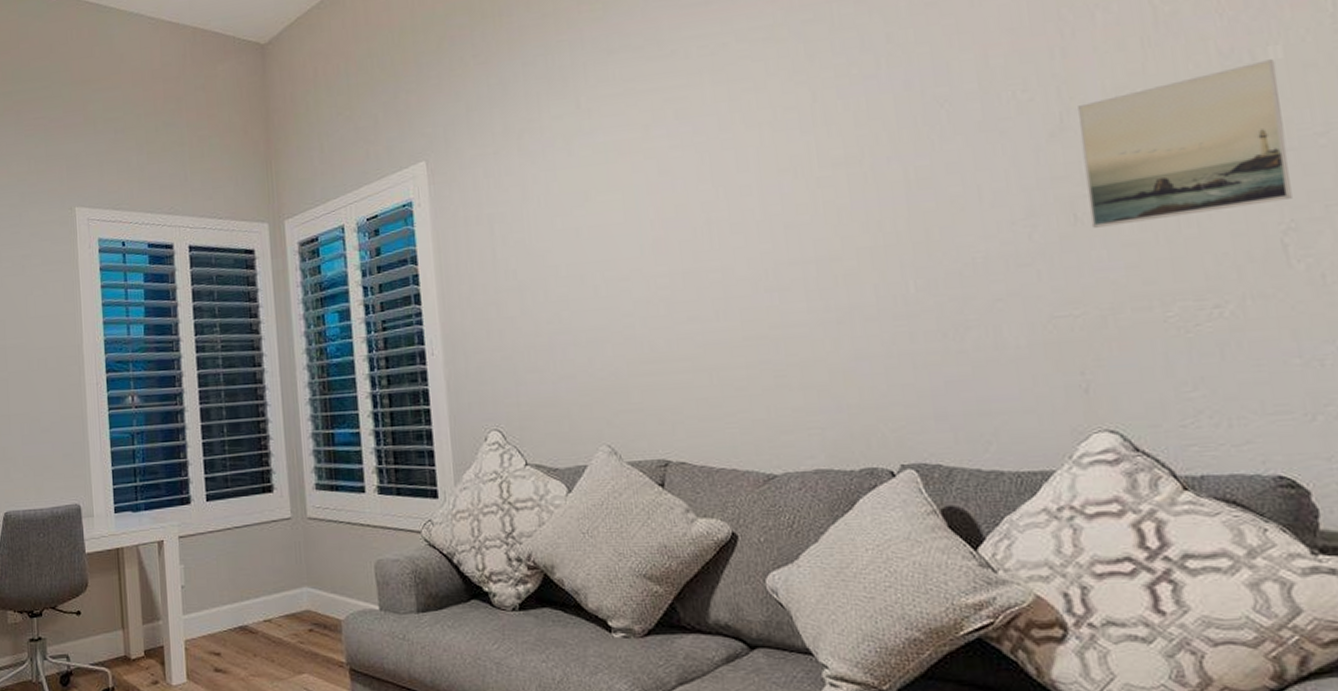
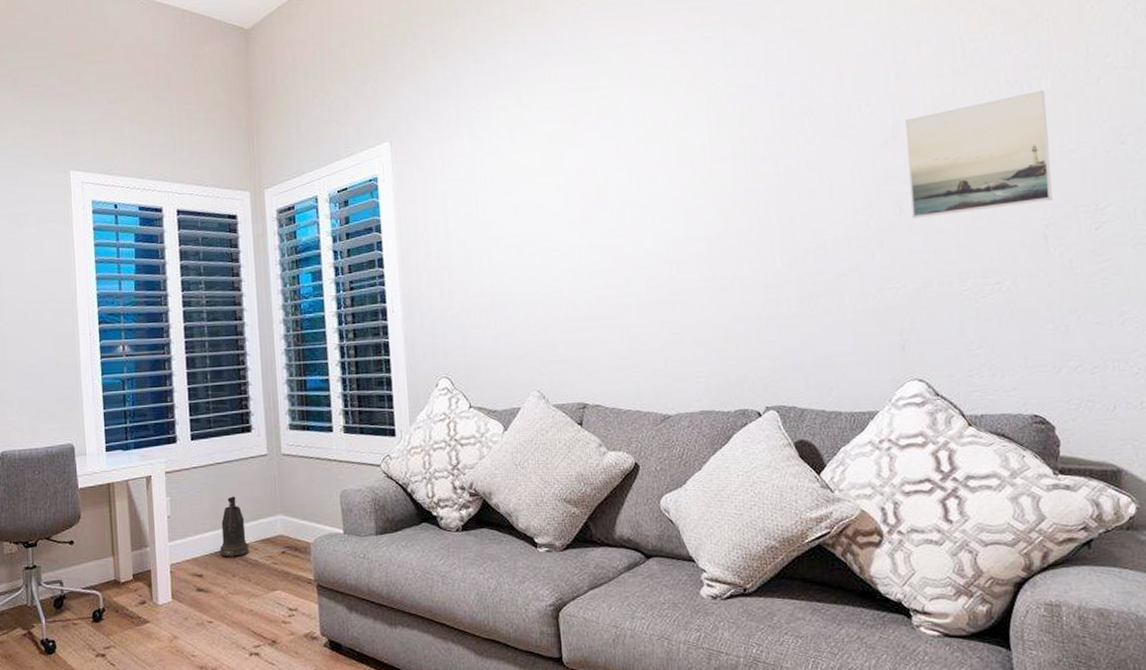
watering can: none [240,564,272,635] -> present [220,496,249,558]

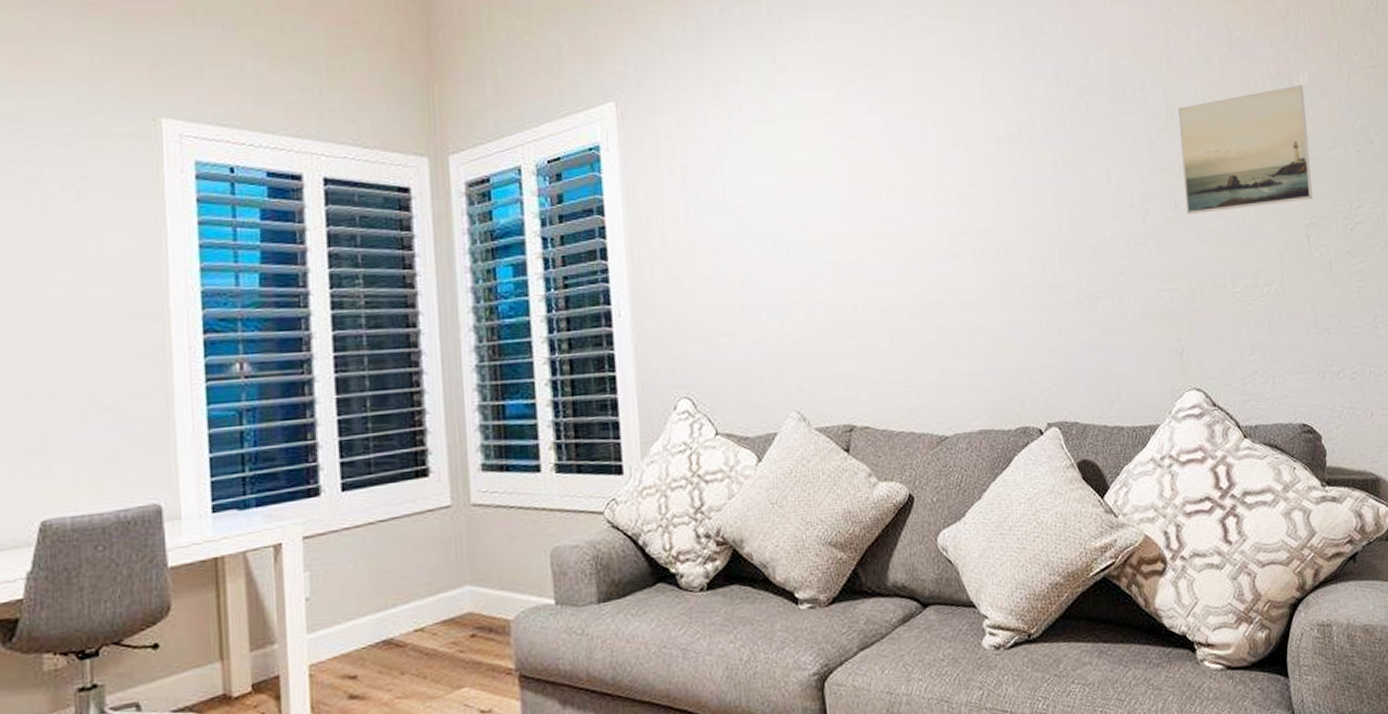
watering can: present [220,496,249,558] -> none [383,564,425,650]

